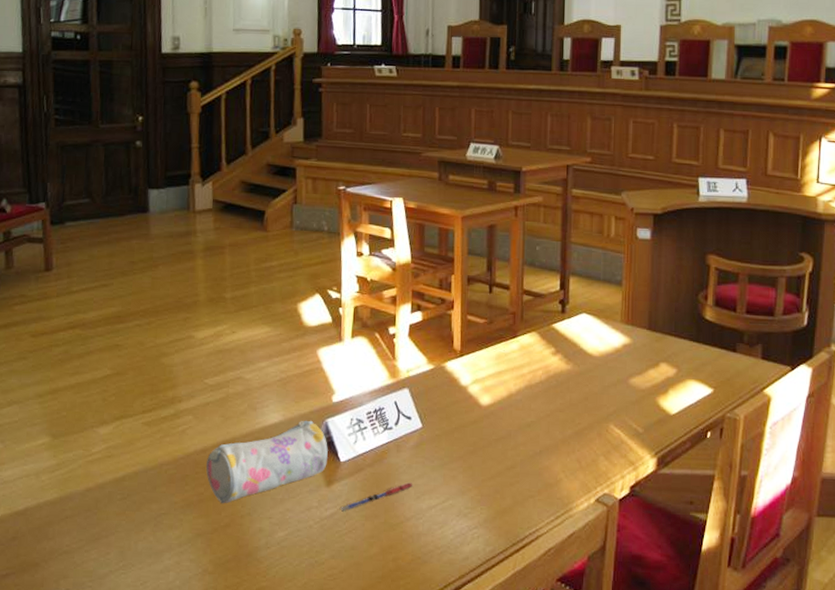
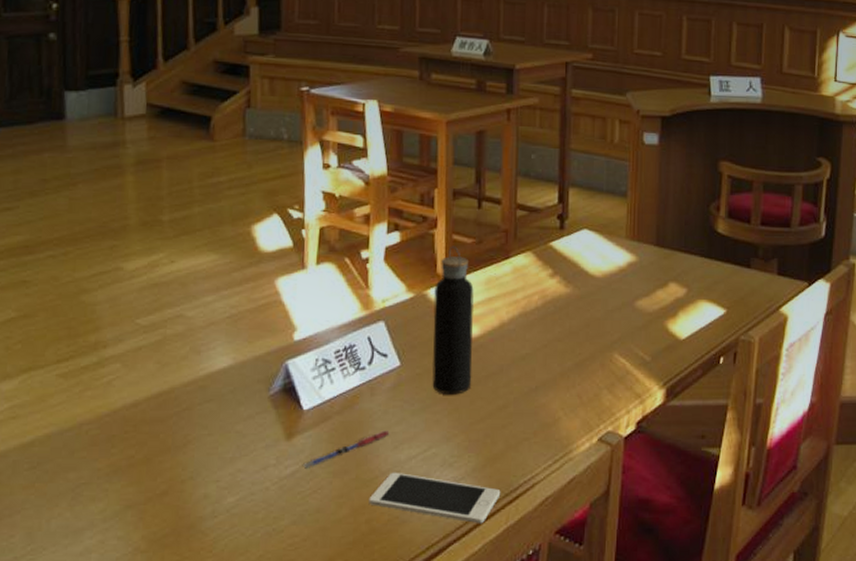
pencil case: present [206,420,328,504] -> none [138,363,288,468]
cell phone: none [395,518,509,568] -> present [368,472,501,524]
water bottle: none [449,325,486,455] -> present [432,245,474,395]

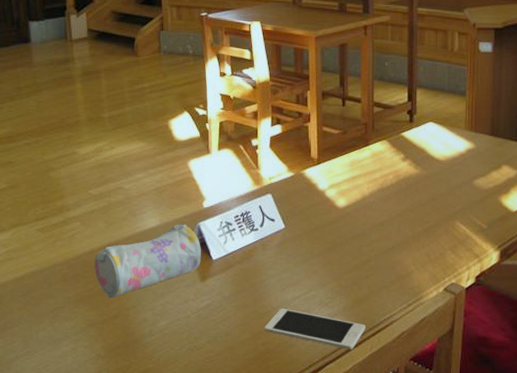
pencil case: none [138,363,288,468] -> present [95,224,201,298]
pen: present [302,430,390,469] -> none [213,277,278,303]
water bottle: present [432,245,474,395] -> none [309,135,341,251]

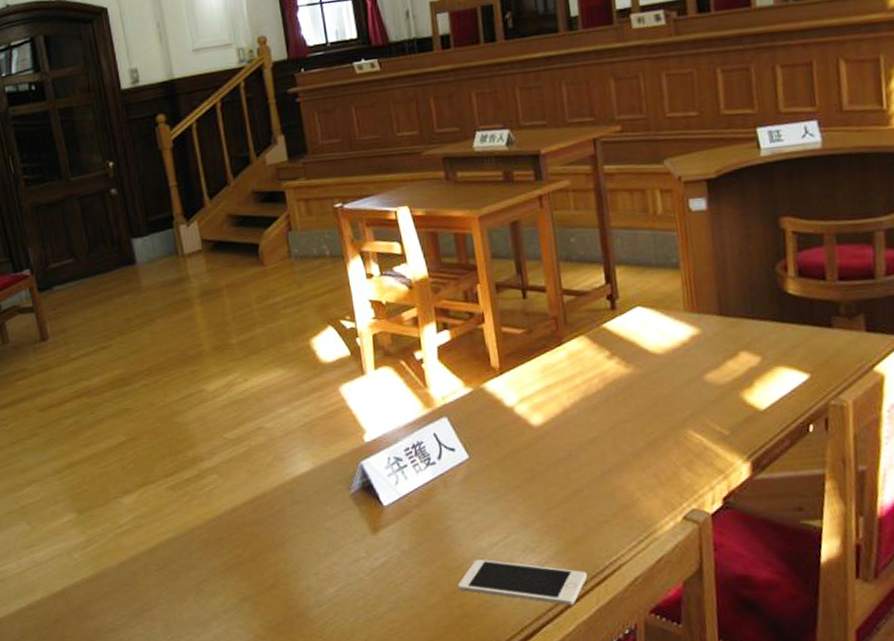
pencil case: present [95,224,201,298] -> none [240,464,369,565]

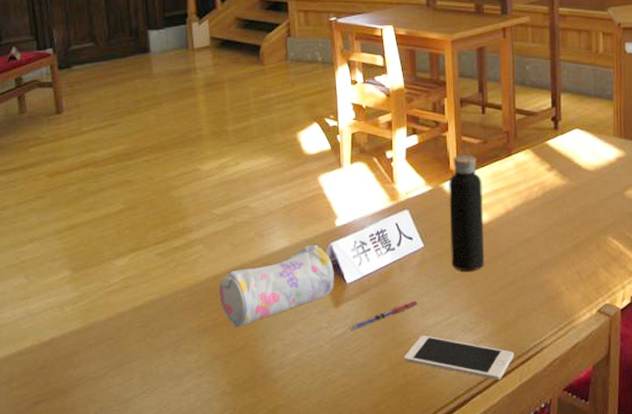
pencil case: none [240,464,369,565] -> present [219,244,334,328]
pen: none [390,520,469,560] -> present [348,301,418,331]
water bottle: none [491,338,543,483] -> present [449,146,485,271]

